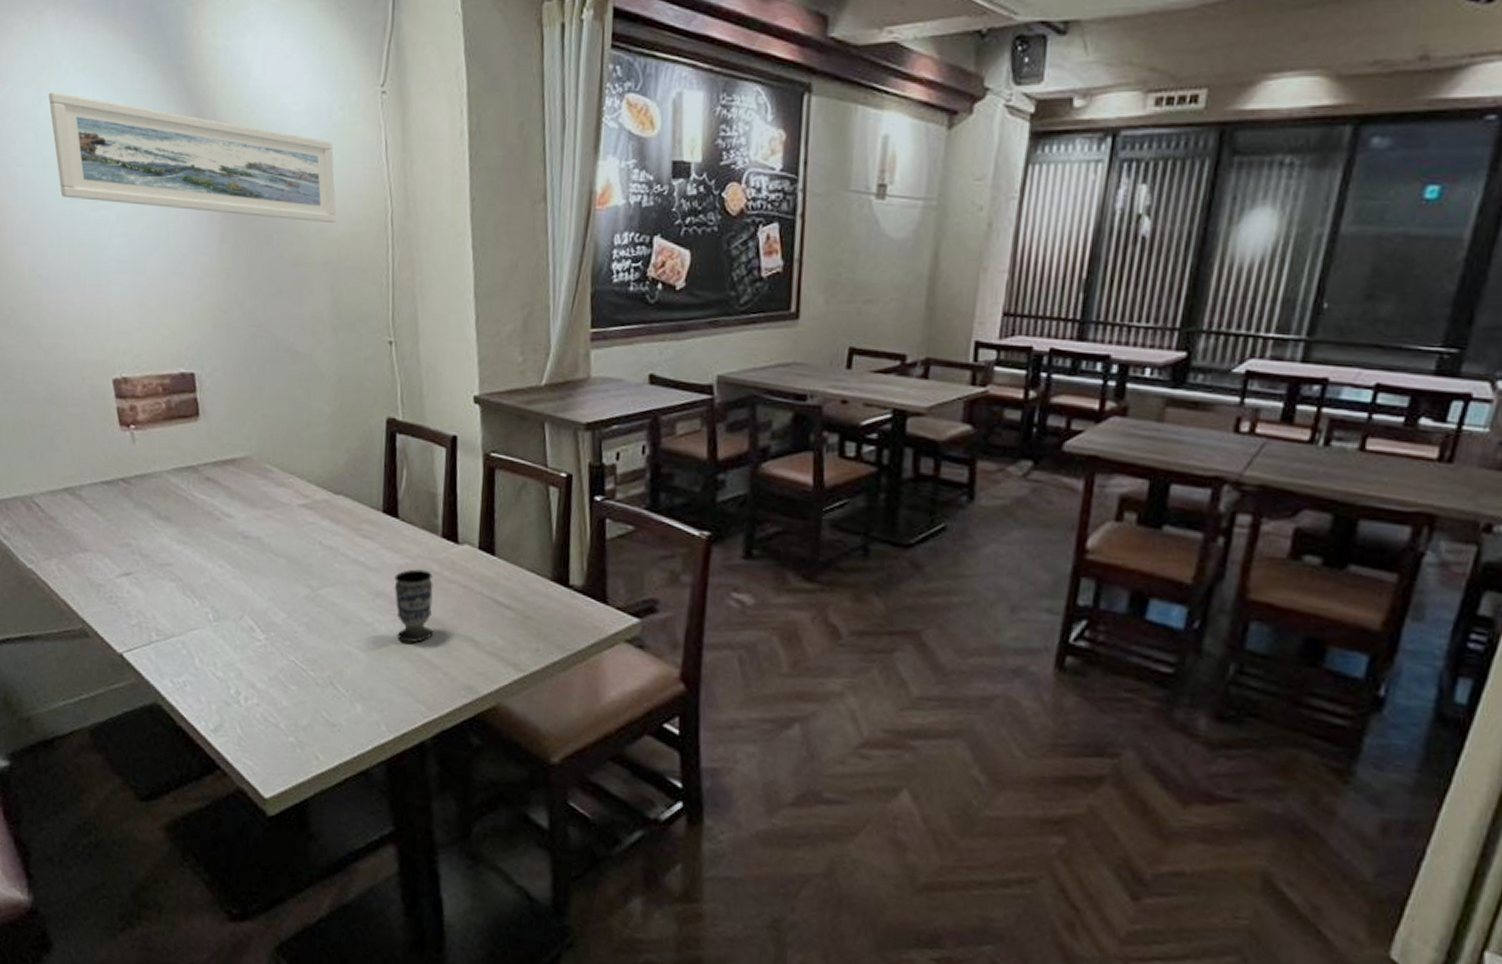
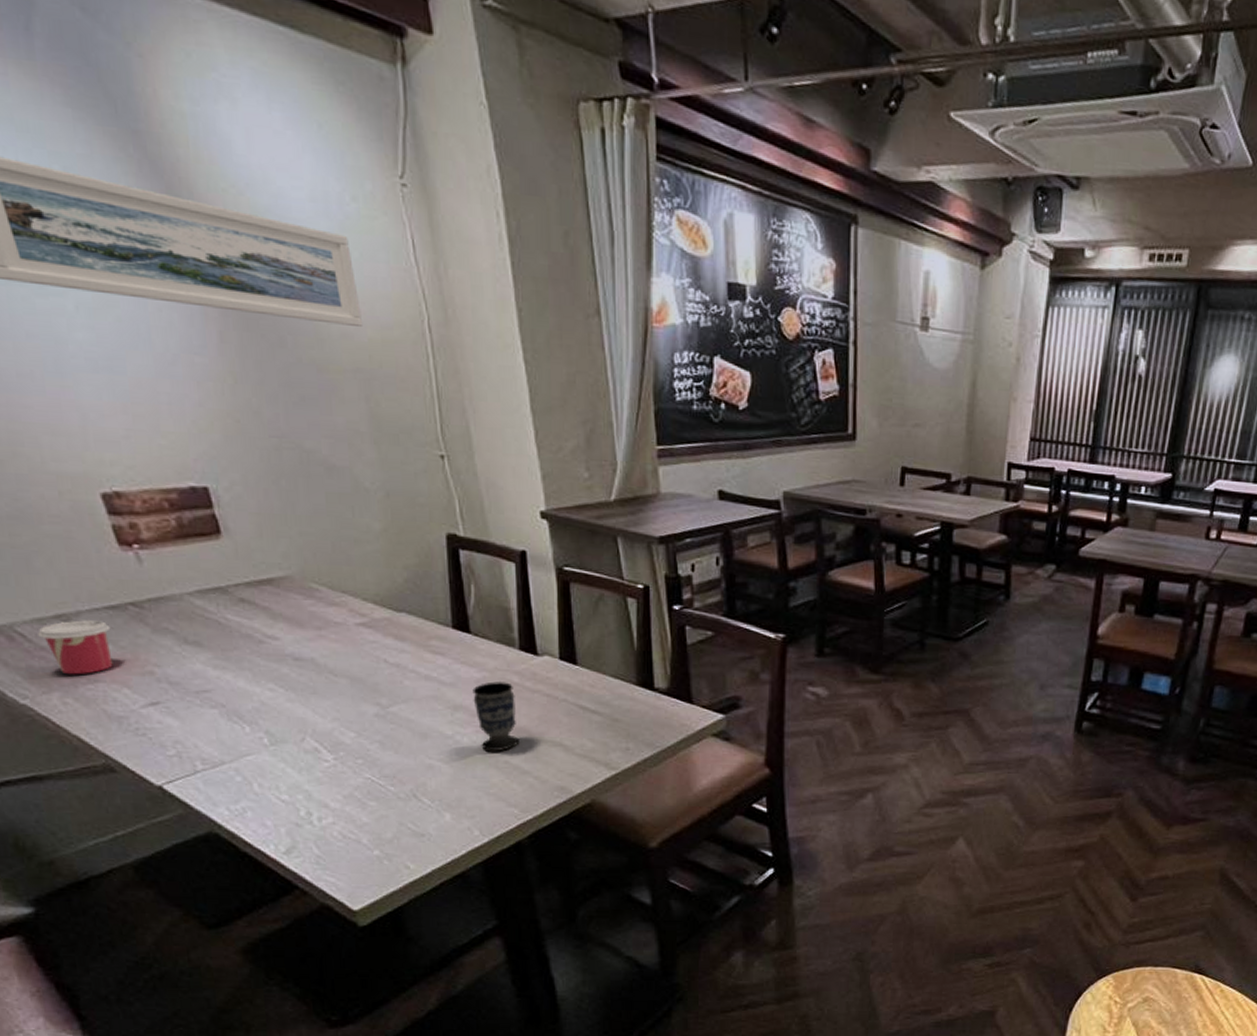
cup: none [49,493,104,544] -> present [38,620,113,675]

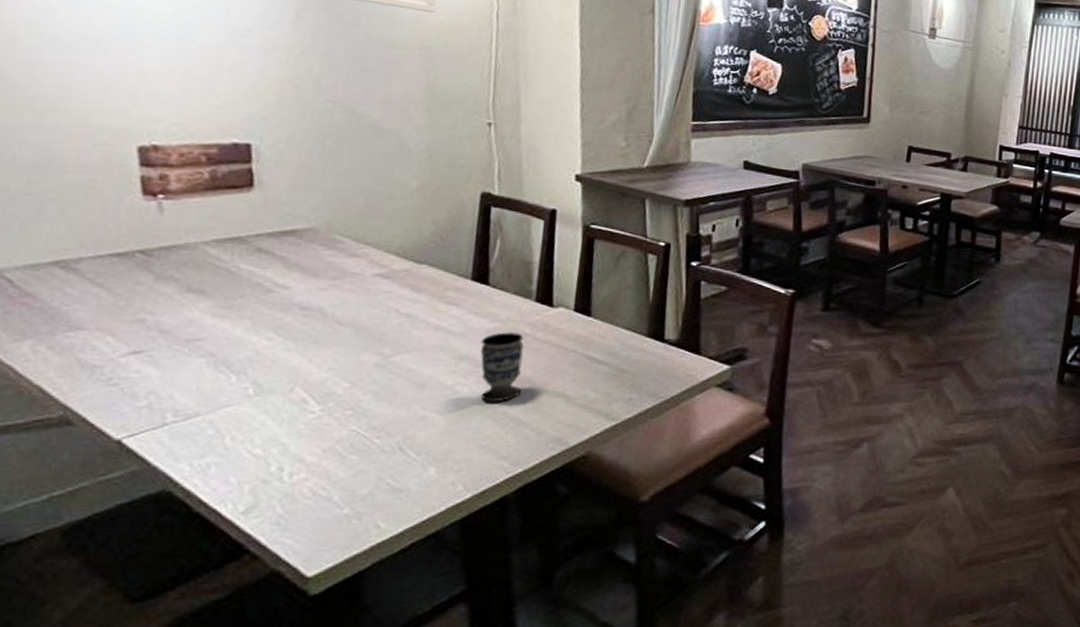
cup: present [38,620,113,675] -> none [27,266,111,322]

